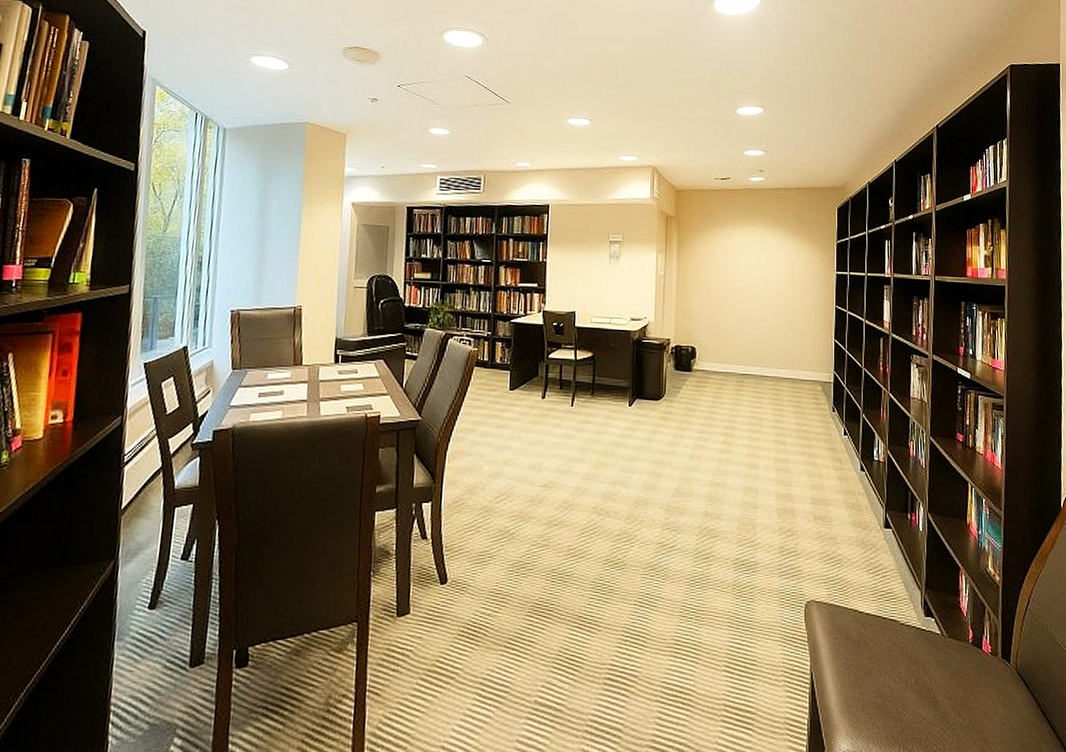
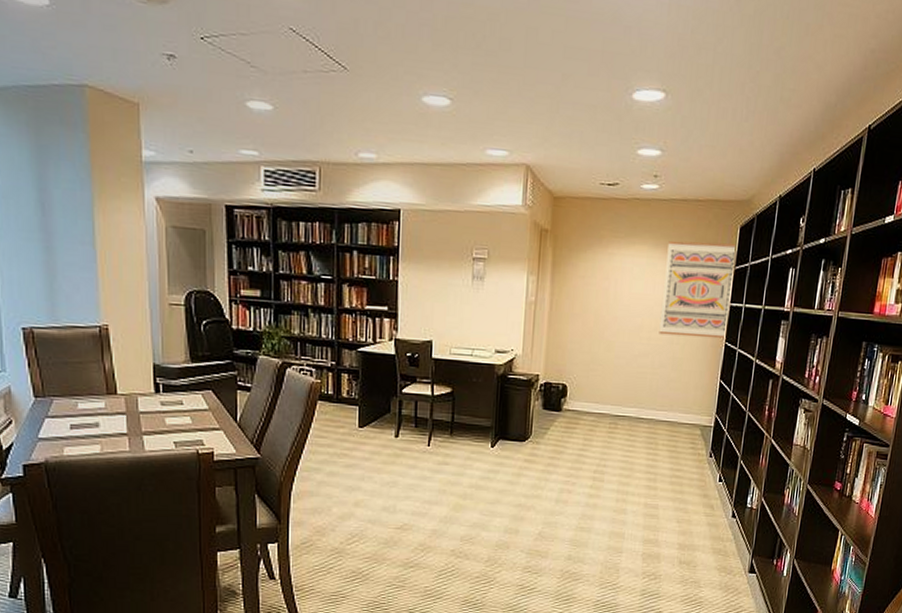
wall art: none [775,221,837,303] -> present [659,240,738,339]

